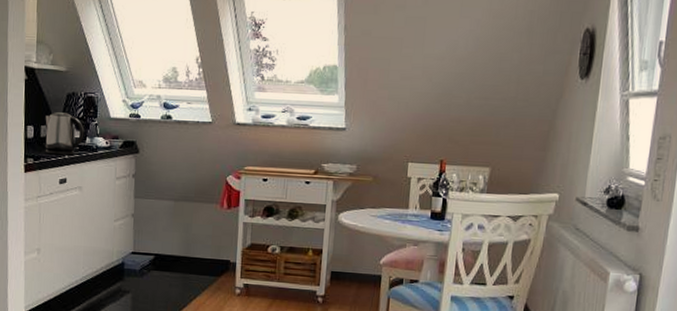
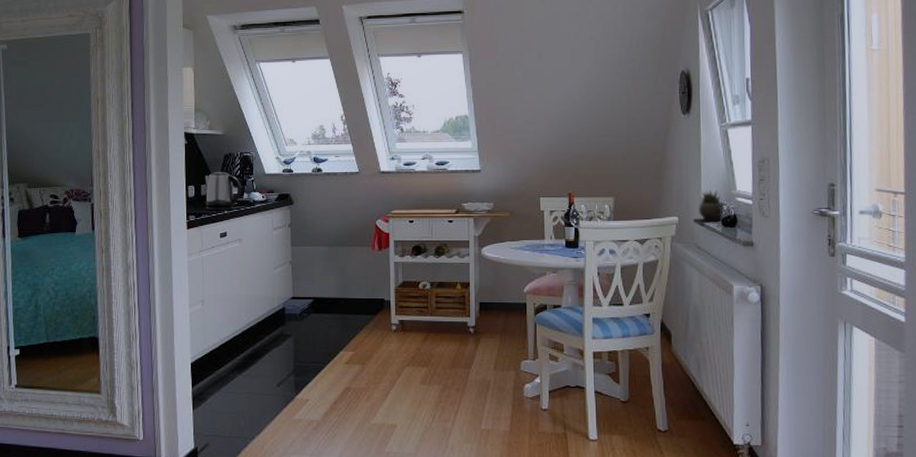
succulent plant: none [577,165,617,204] -> present [694,189,728,223]

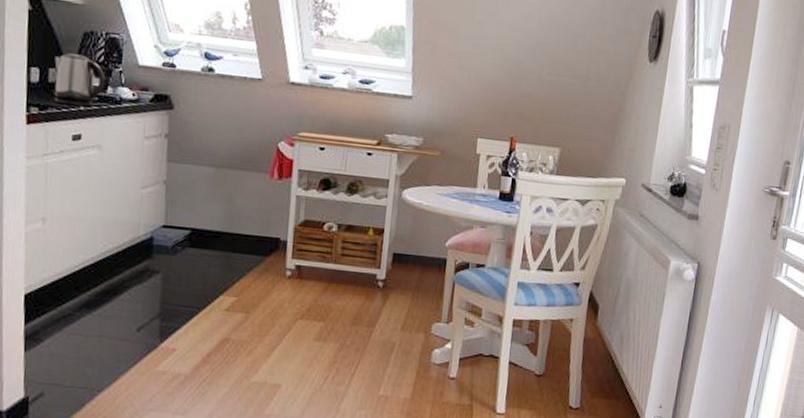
succulent plant: present [694,189,728,223] -> none [642,152,680,191]

